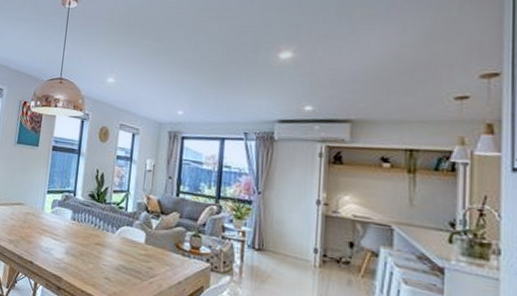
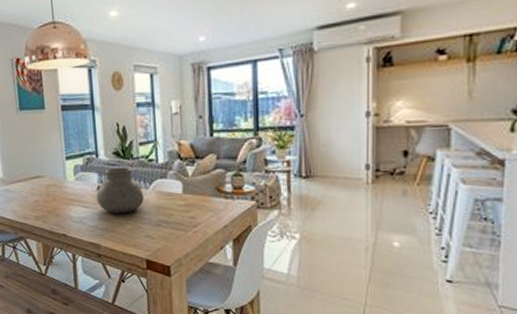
vase: none [67,208,110,253] -> present [96,167,144,214]

